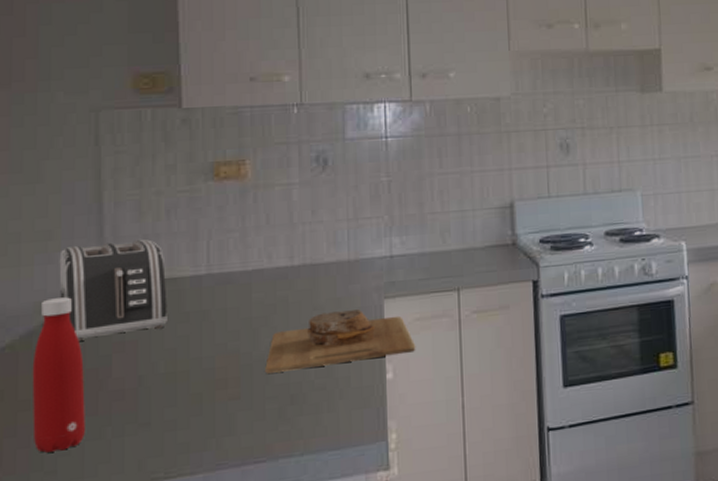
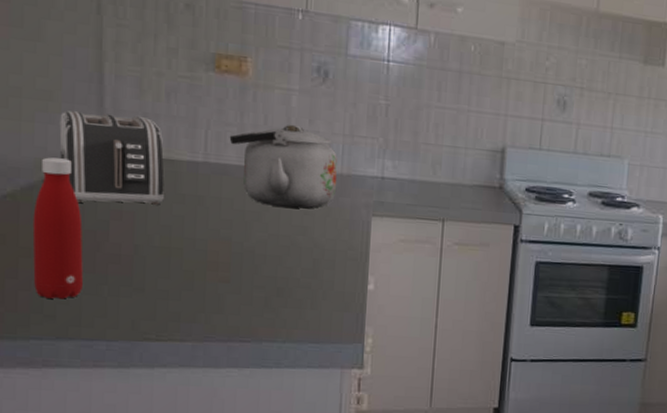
kettle: none [231,218,345,308] -> present [229,124,338,209]
cutting board: present [265,309,416,374] -> none [255,218,398,271]

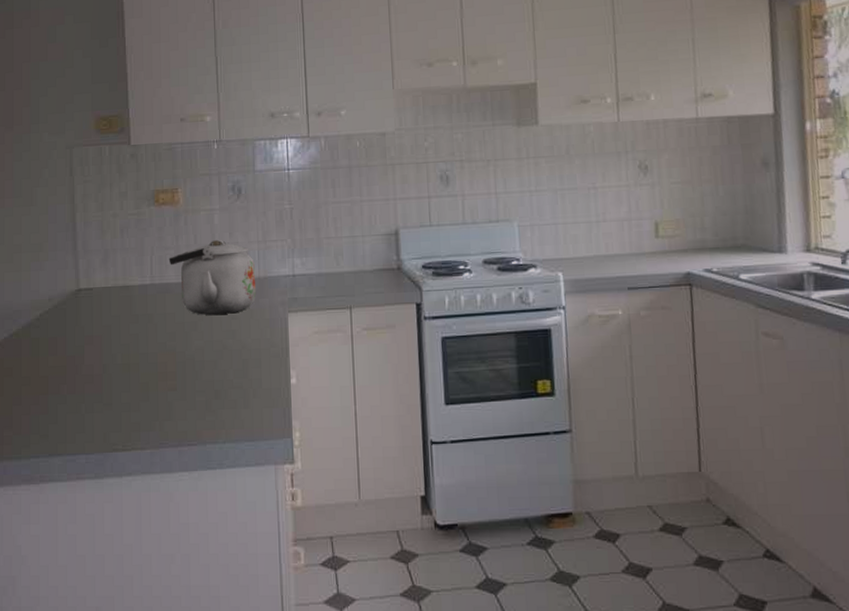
bottle: present [32,157,83,299] -> none [31,297,67,420]
toaster: present [59,110,164,205] -> none [47,252,123,334]

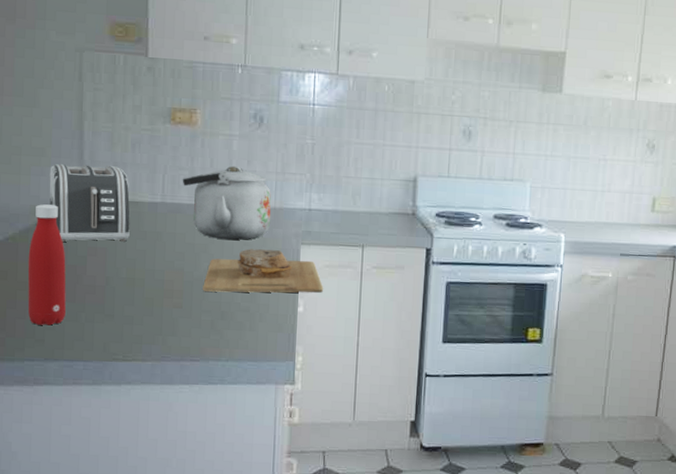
bottle: none [31,297,67,420] -> present [27,204,66,326]
toaster: none [47,252,123,334] -> present [49,163,130,243]
cutting board: none [195,321,315,371] -> present [203,249,324,294]

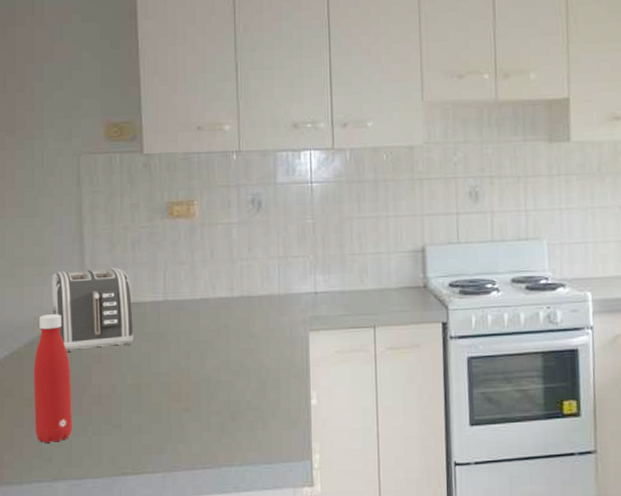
kettle: present [182,165,272,240] -> none [183,254,276,333]
cutting board: present [203,249,324,294] -> none [210,340,337,391]

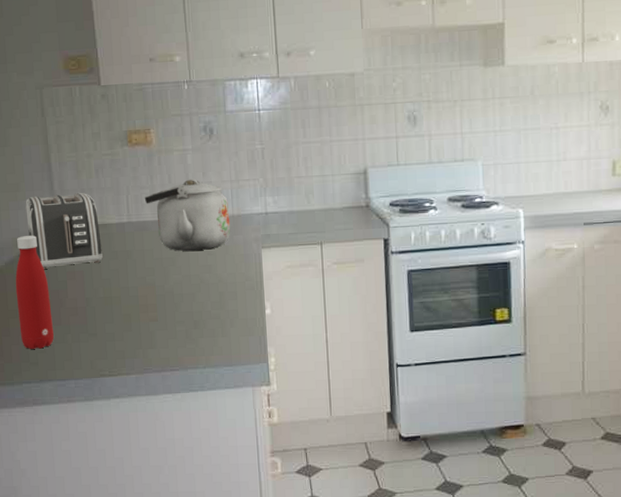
kettle: none [183,254,276,333] -> present [144,179,231,251]

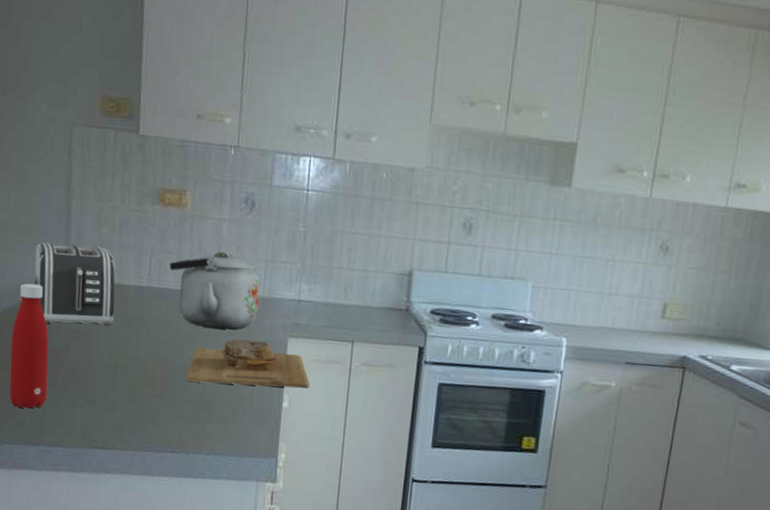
cutting board: none [174,256,288,303] -> present [186,339,311,389]

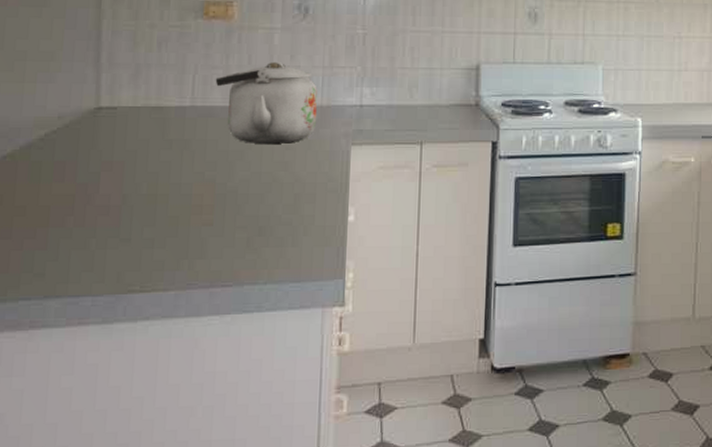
bottle: present [9,283,49,409] -> none [26,115,75,256]
toaster: present [34,242,115,326] -> none [58,67,154,158]
cutting board: present [186,339,311,389] -> none [237,153,378,204]

